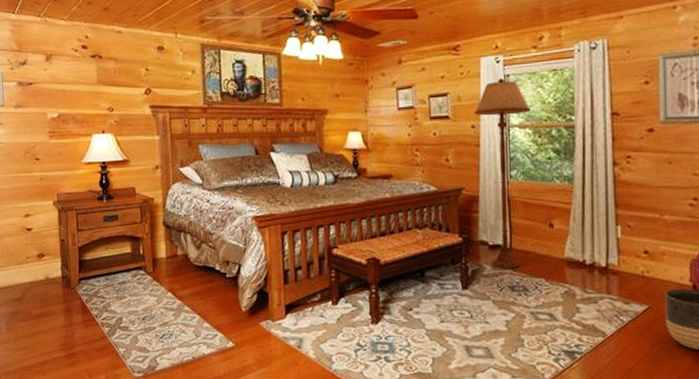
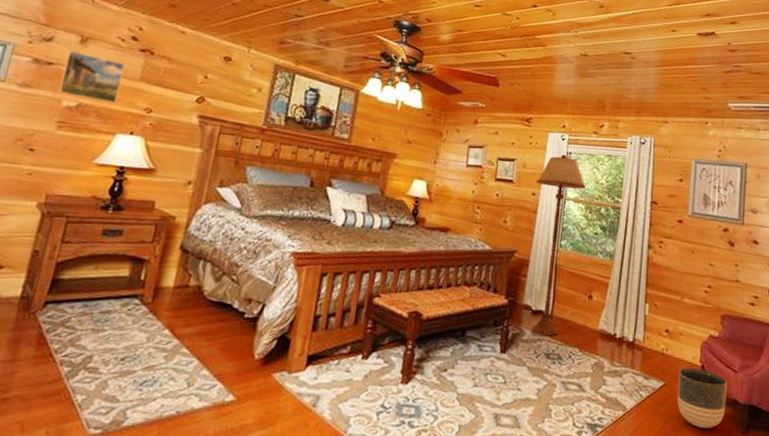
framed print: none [40,69,85,109] -> present [58,50,125,104]

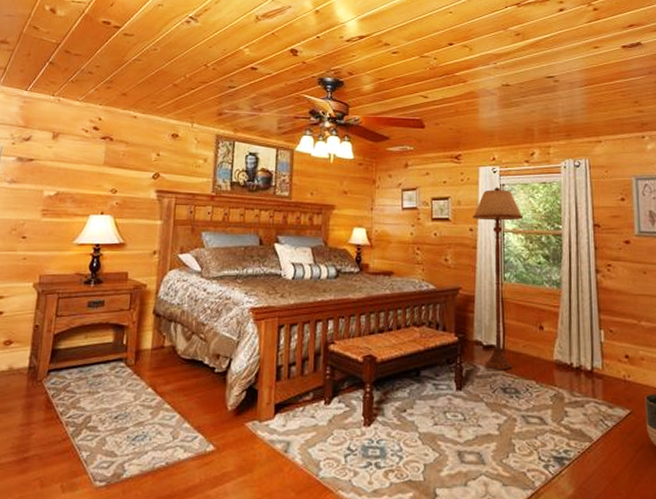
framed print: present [58,50,125,104] -> none [39,146,90,189]

